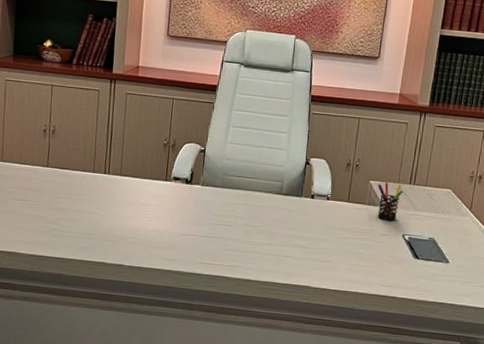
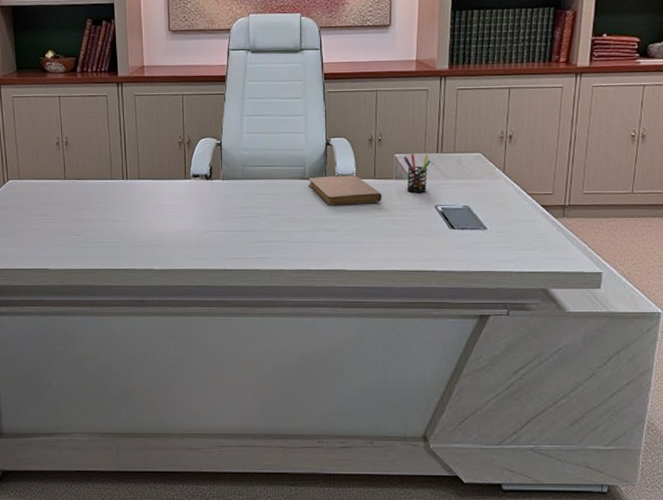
notebook: none [285,193,354,225] -> present [309,175,383,206]

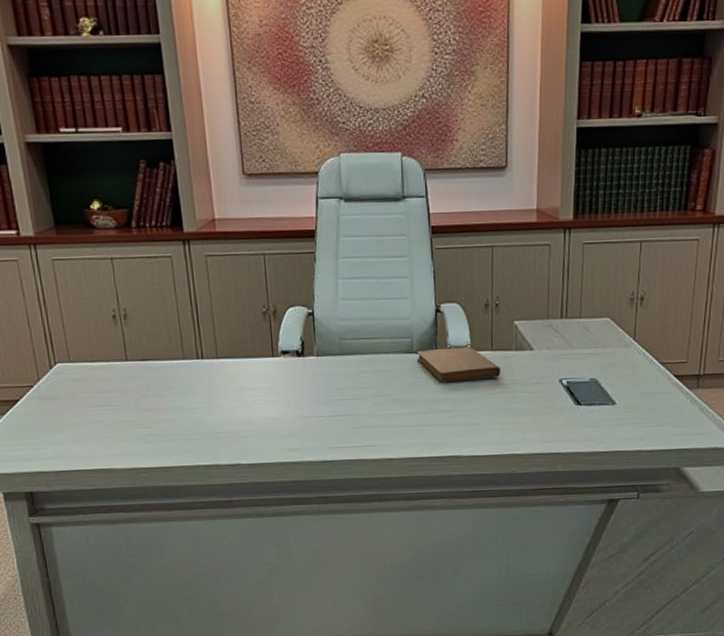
pen holder: present [403,154,431,194] -> none [524,320,554,366]

